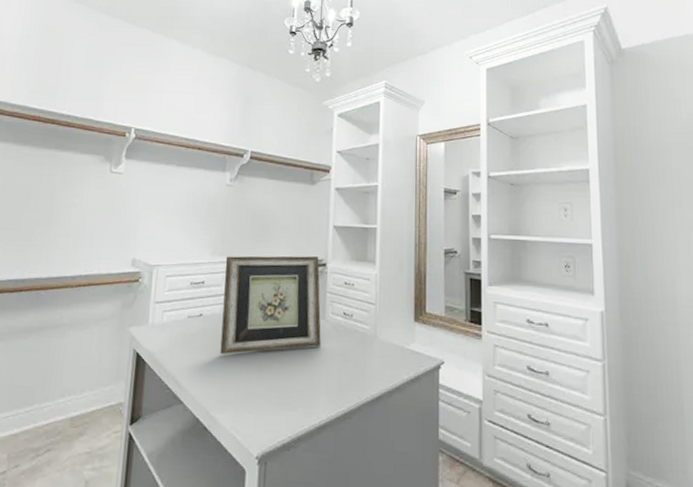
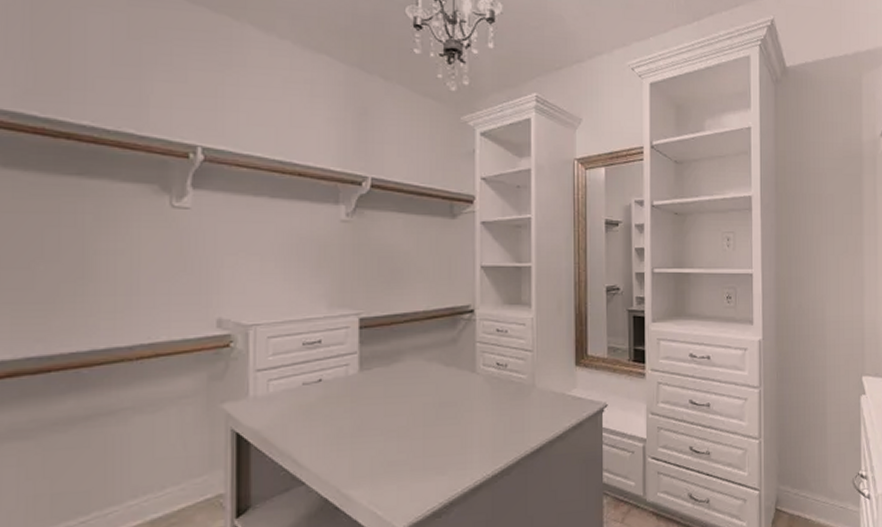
picture frame: present [220,256,321,354] -> none [347,302,472,423]

